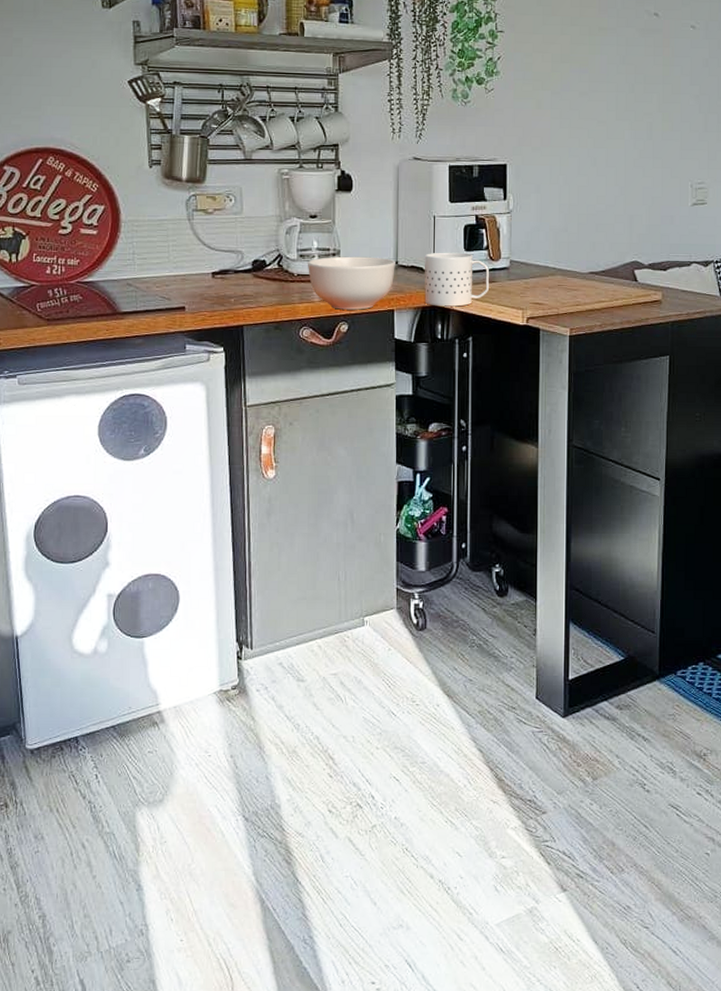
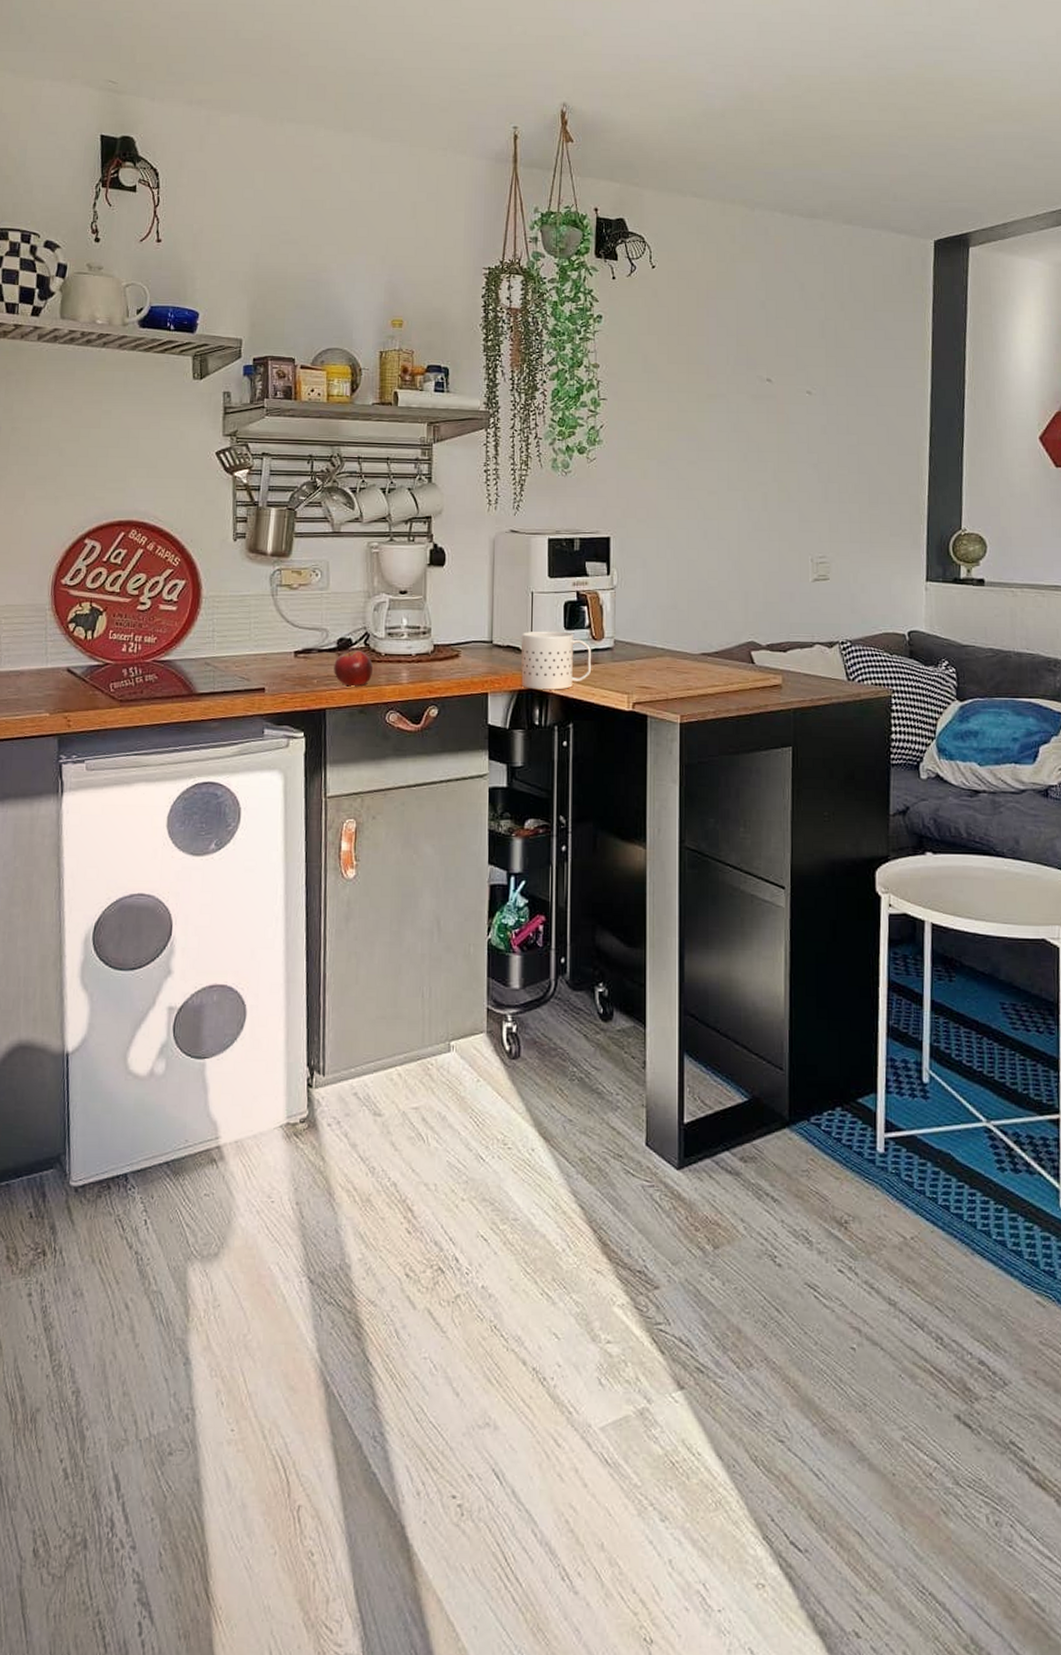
fruit: none [250,270,287,305] -> present [334,649,374,687]
bowl: present [307,256,395,310] -> none [395,635,490,693]

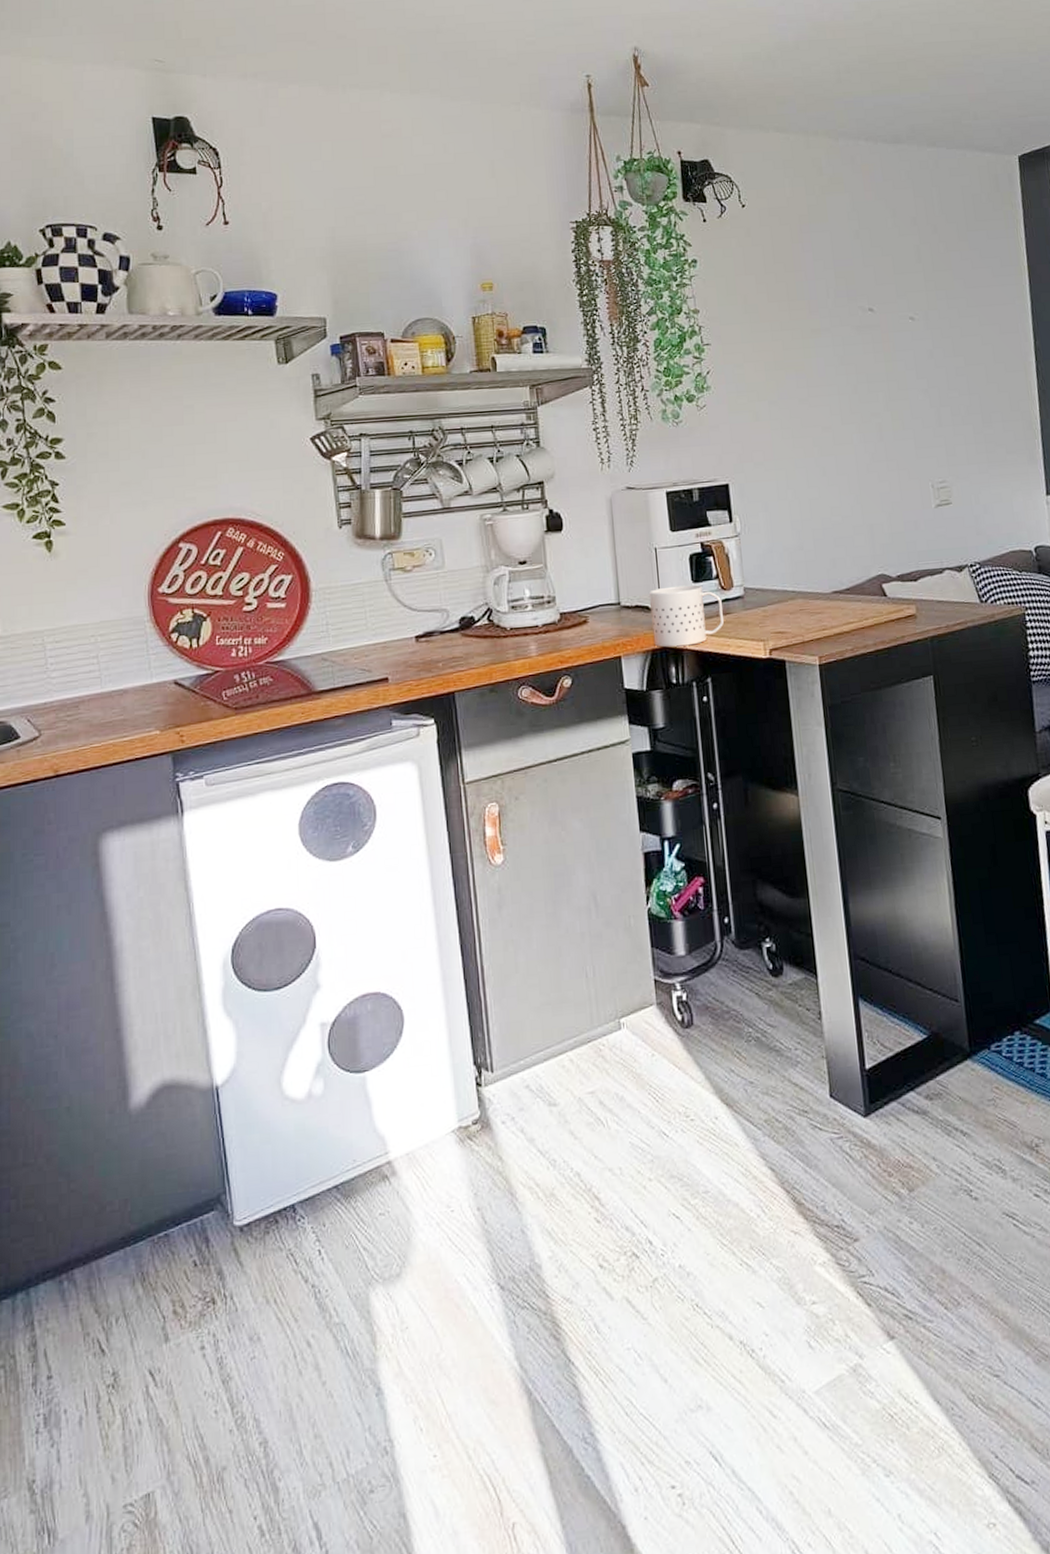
fruit: present [334,649,374,687] -> none [458,627,500,666]

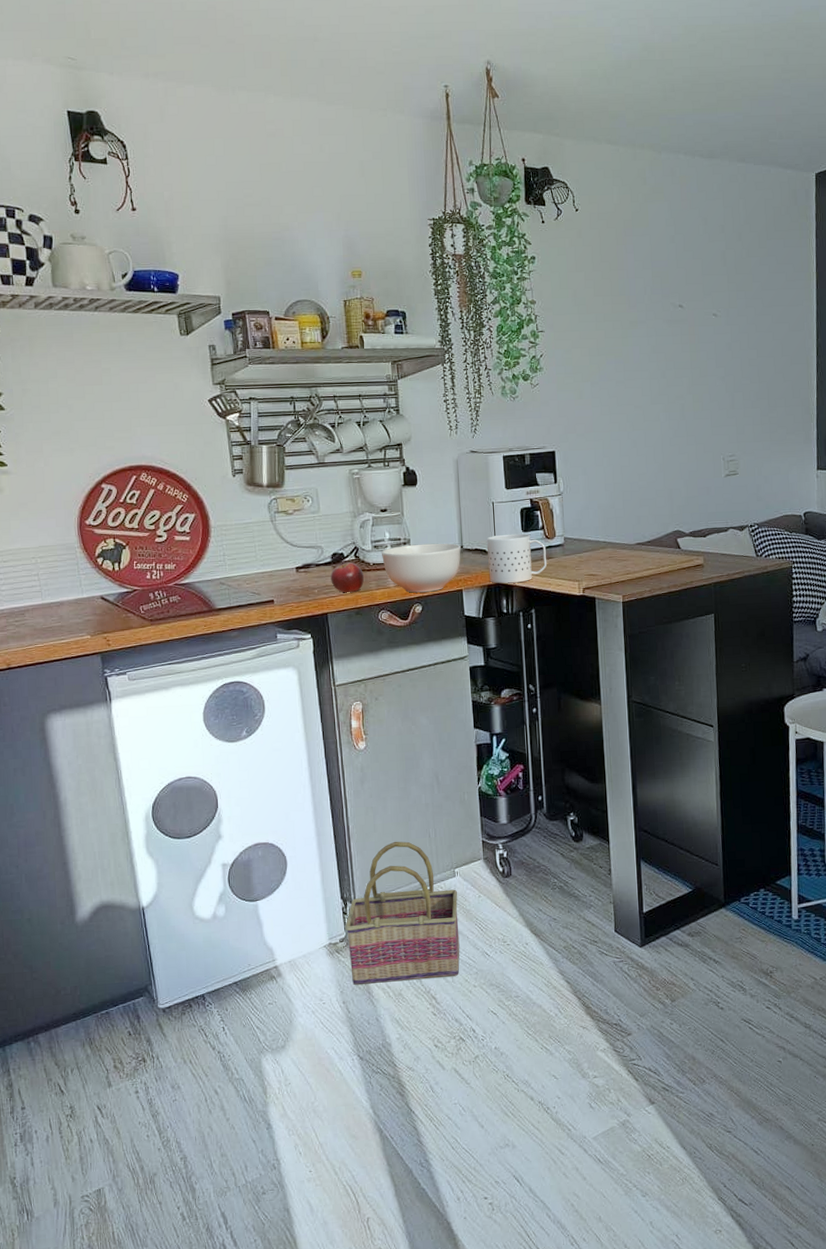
fruit: none [458,627,500,666] -> present [331,562,365,593]
basket: none [479,984,630,1184] -> present [345,841,460,985]
bowl: none [519,599,618,663] -> present [381,543,461,593]

